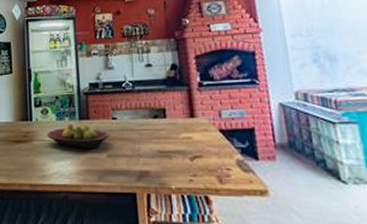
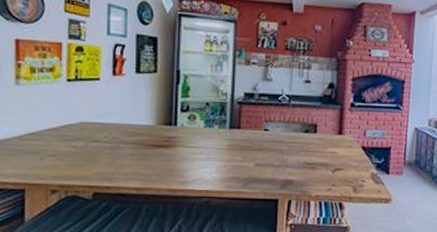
fruit bowl: present [47,124,110,150] -> none [193,132,260,158]

